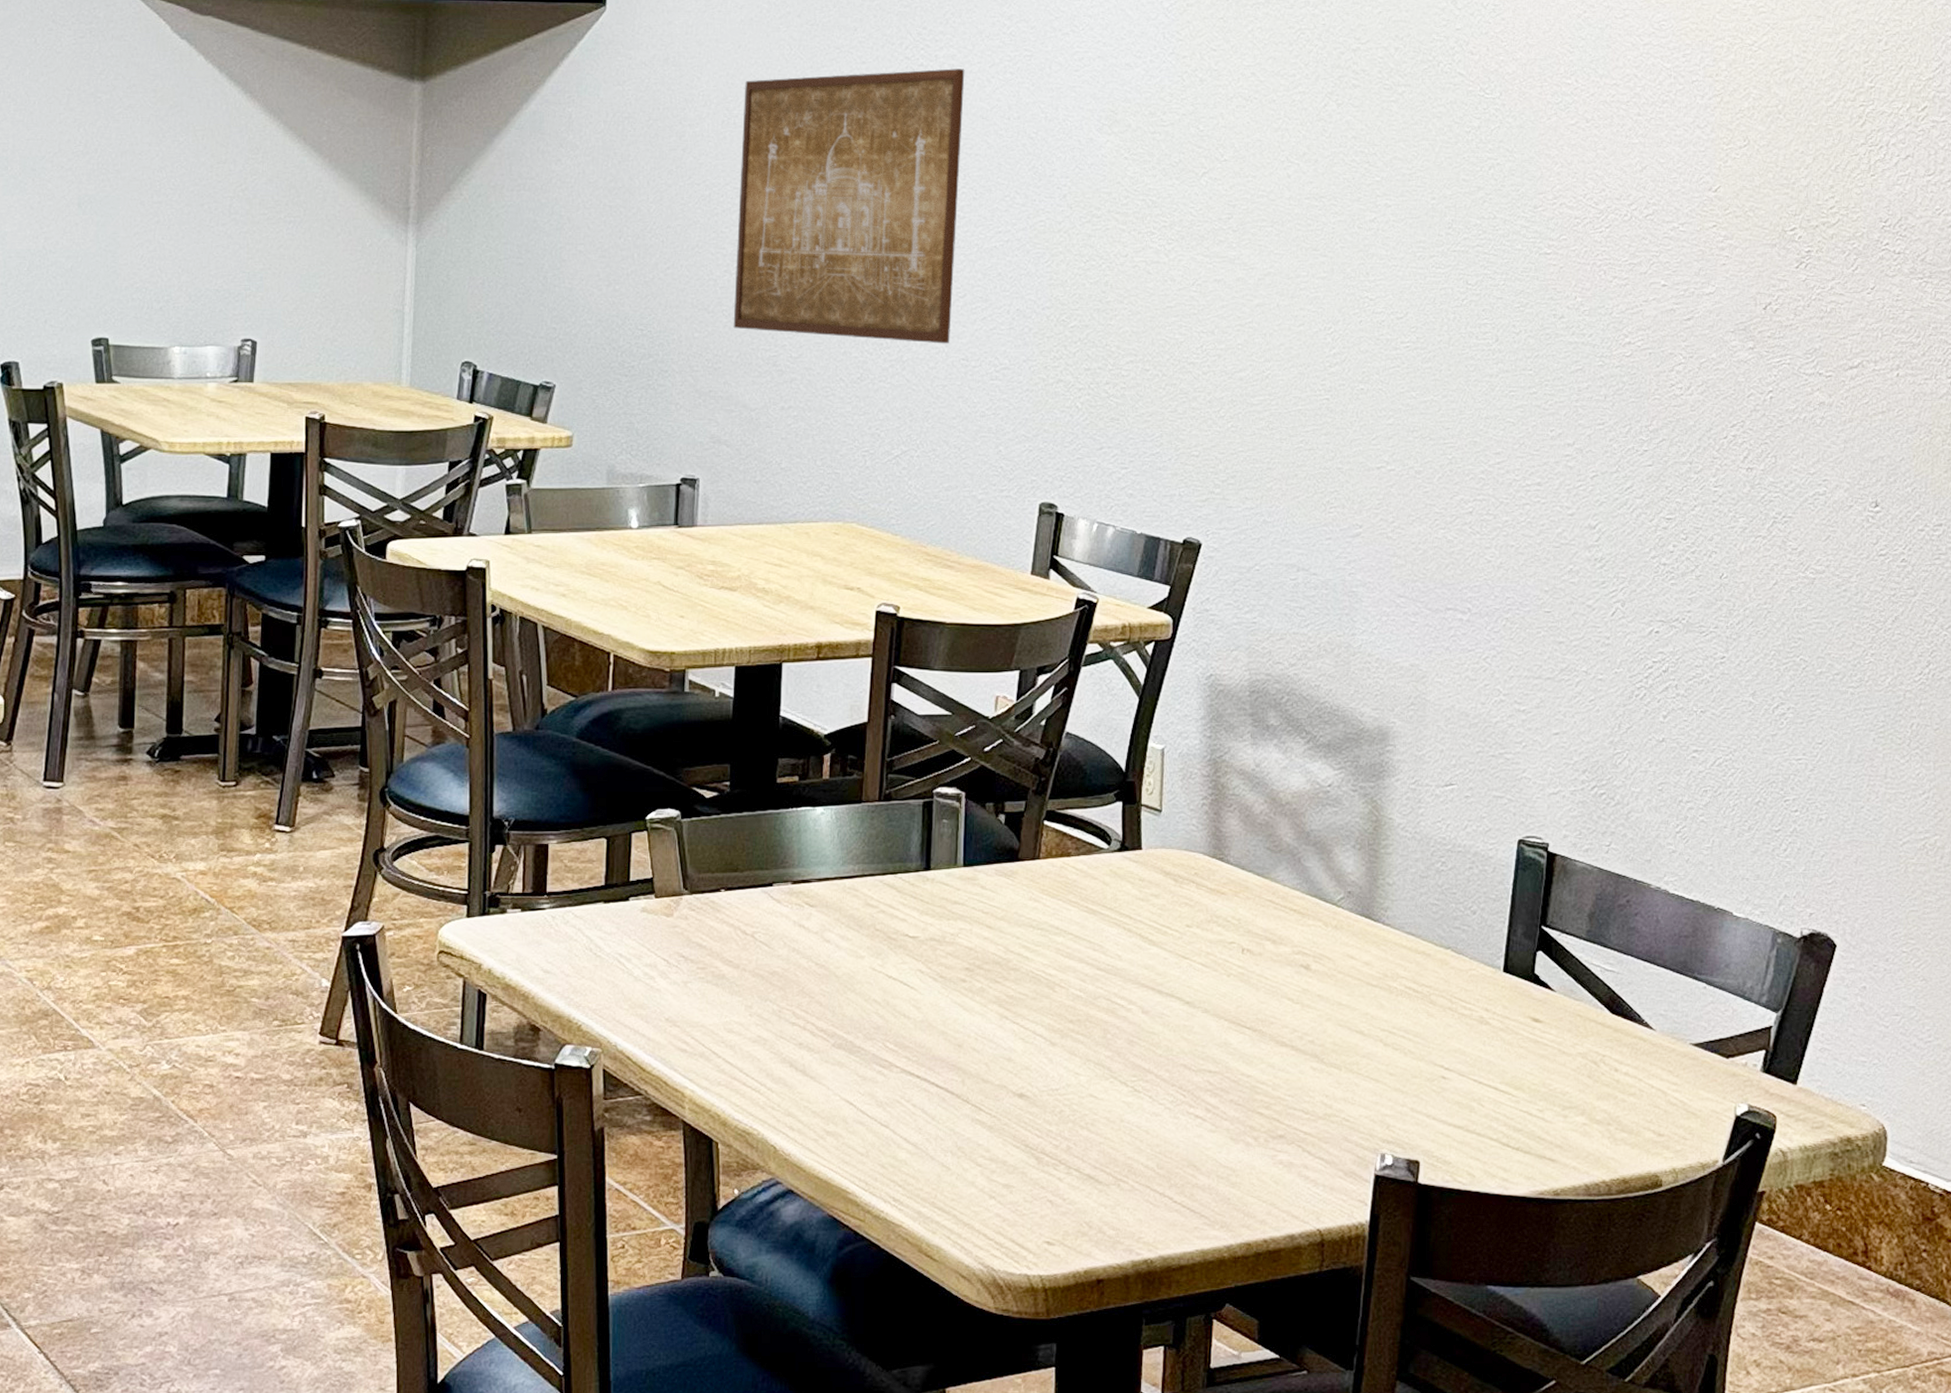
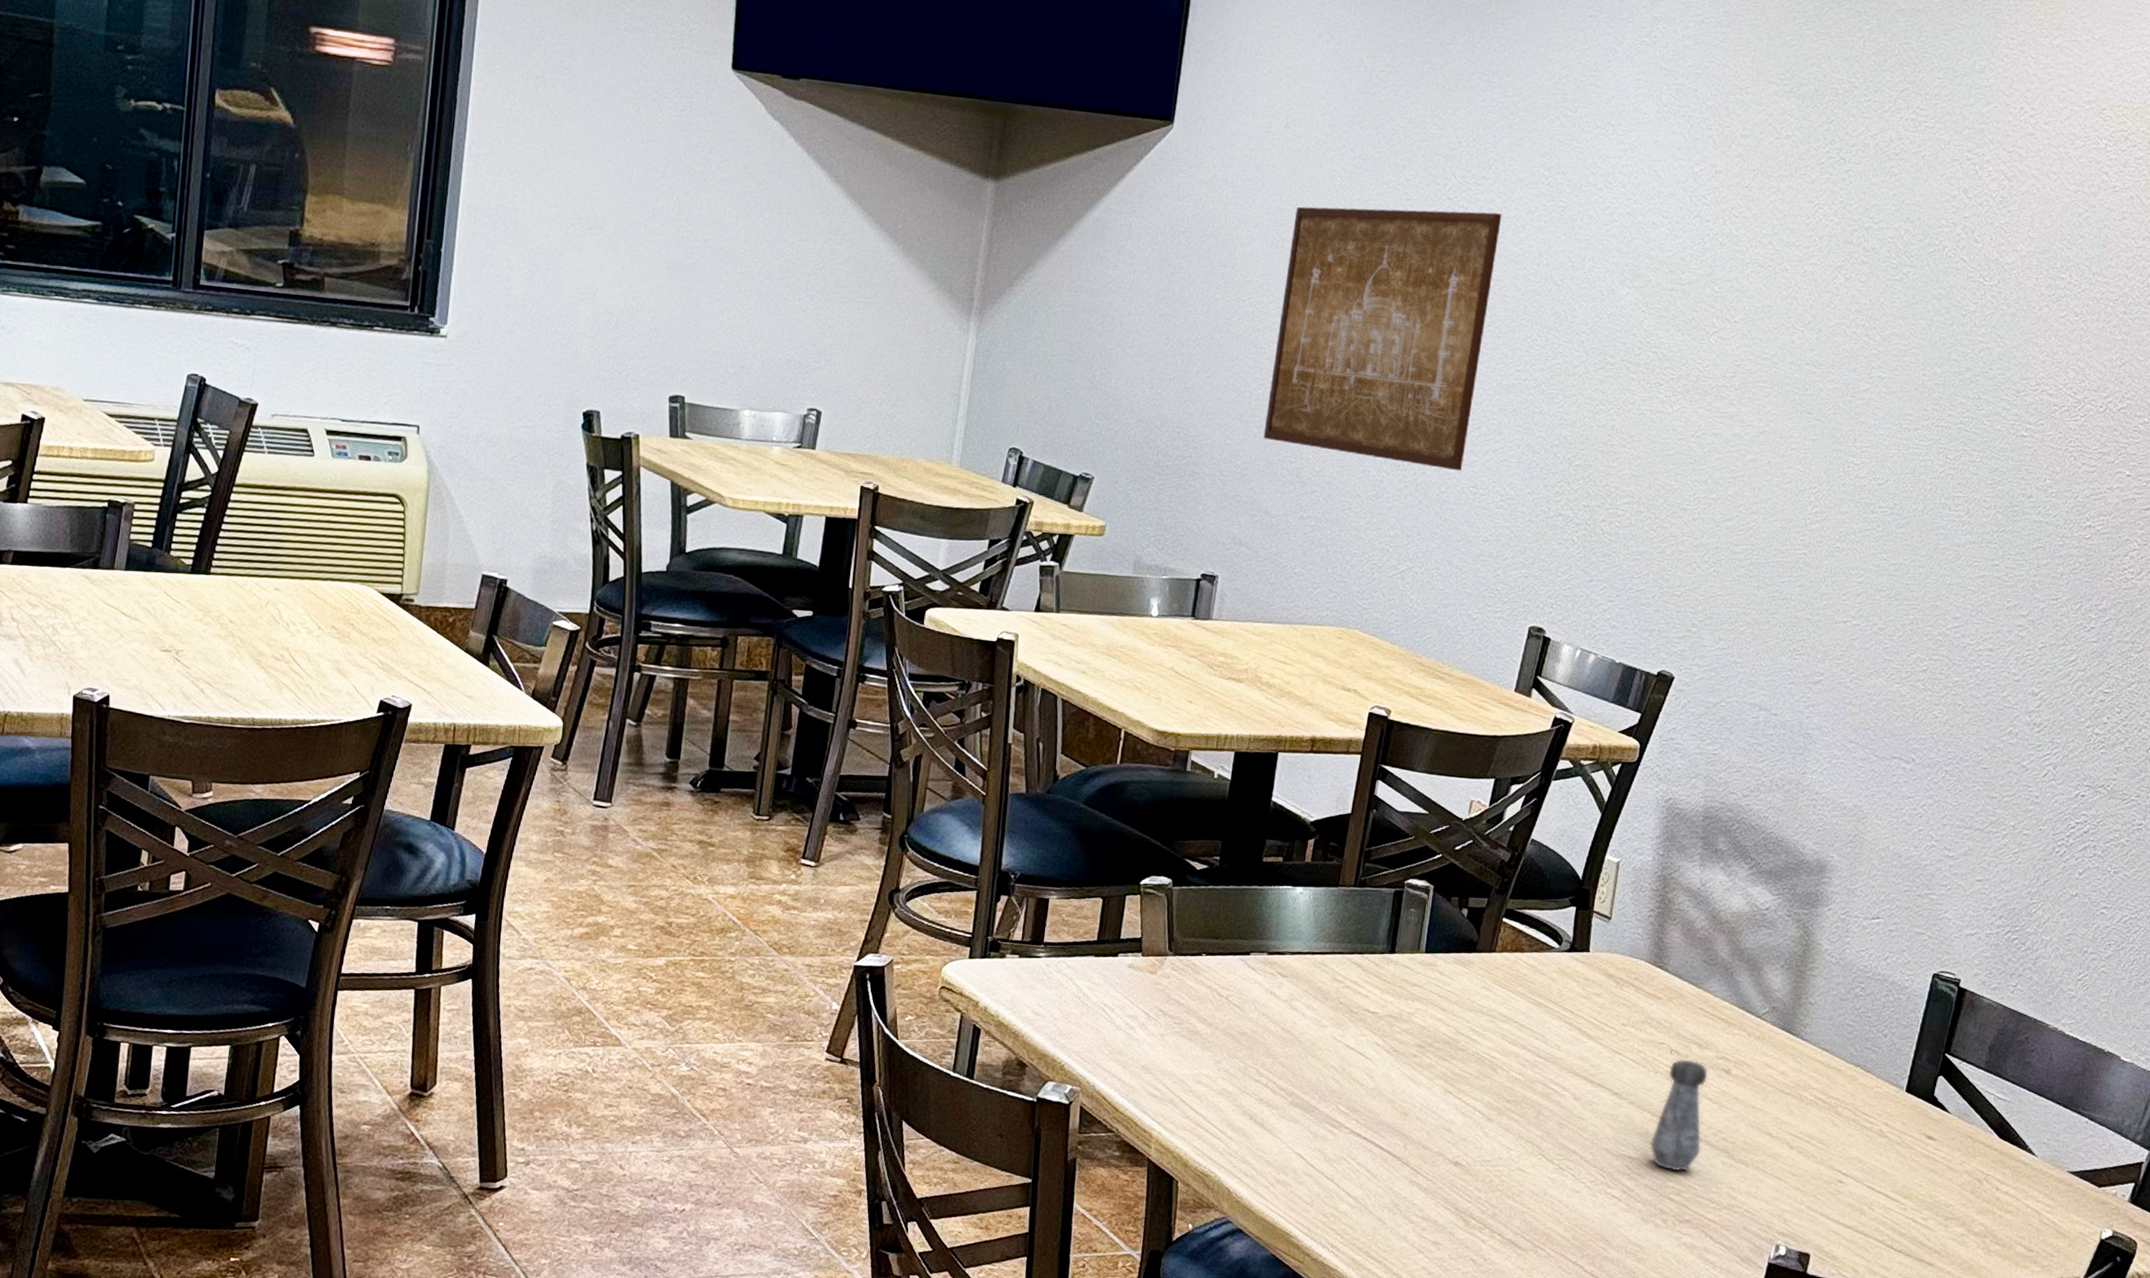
salt shaker: none [1230,958,1288,1082] -> present [1649,1059,1709,1172]

